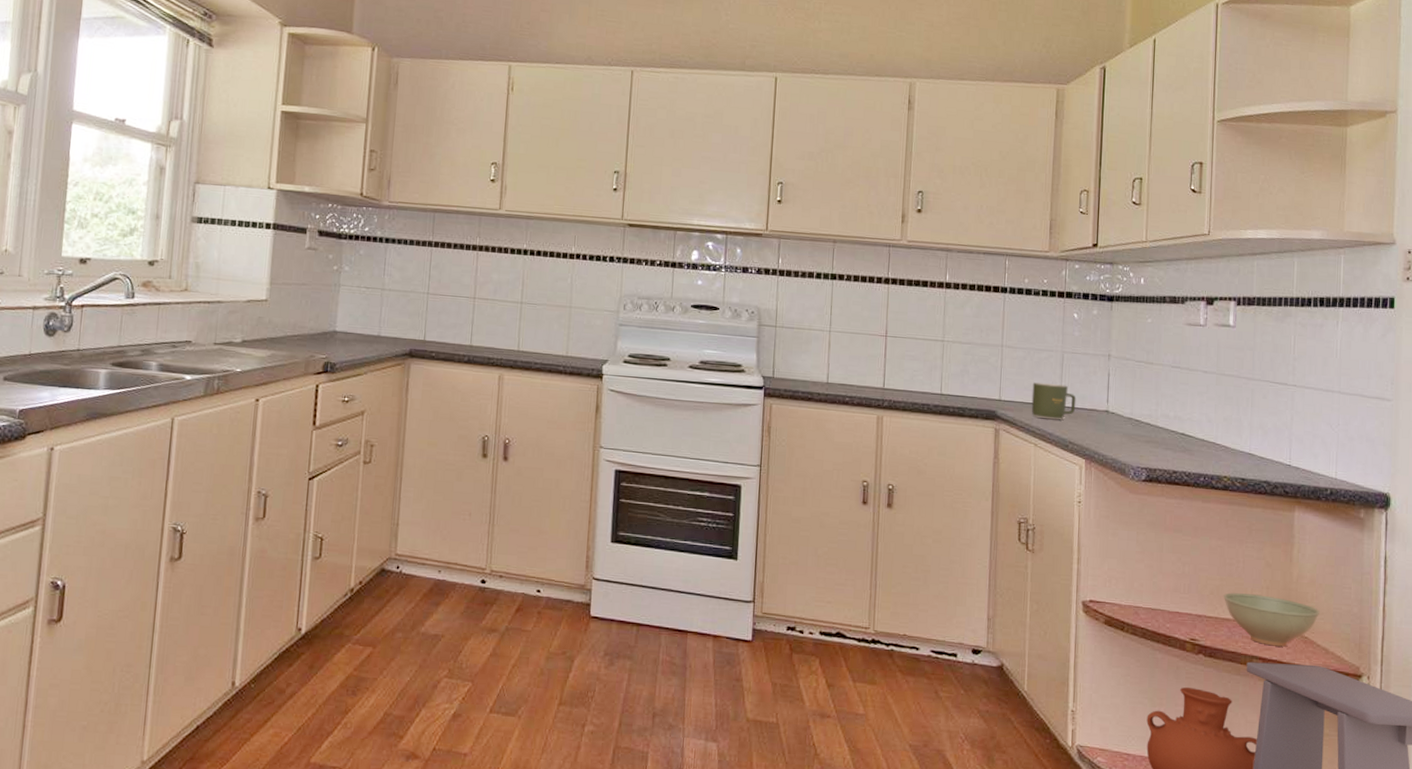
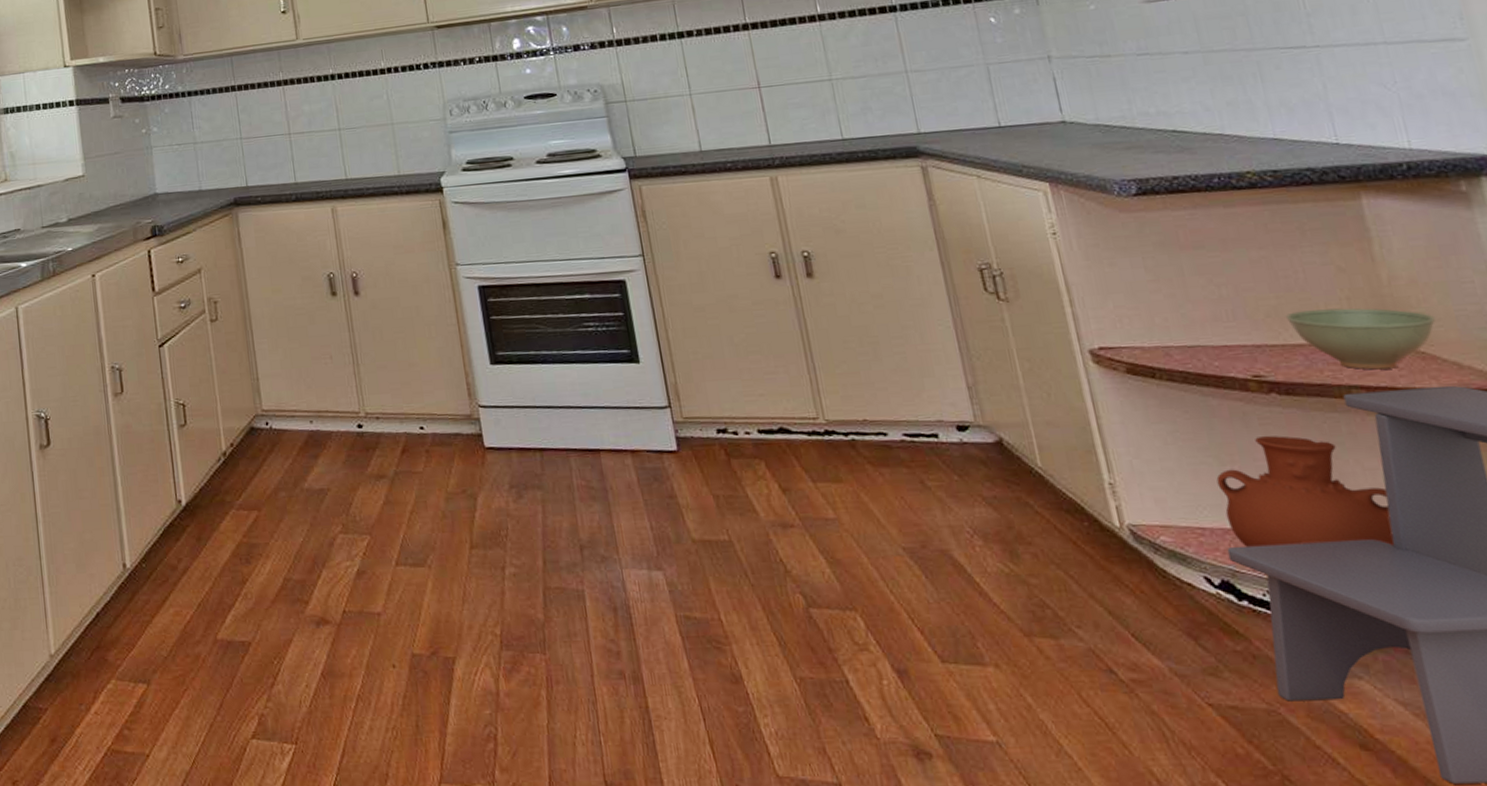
mug: present [1031,382,1076,420] -> none [956,101,1021,146]

